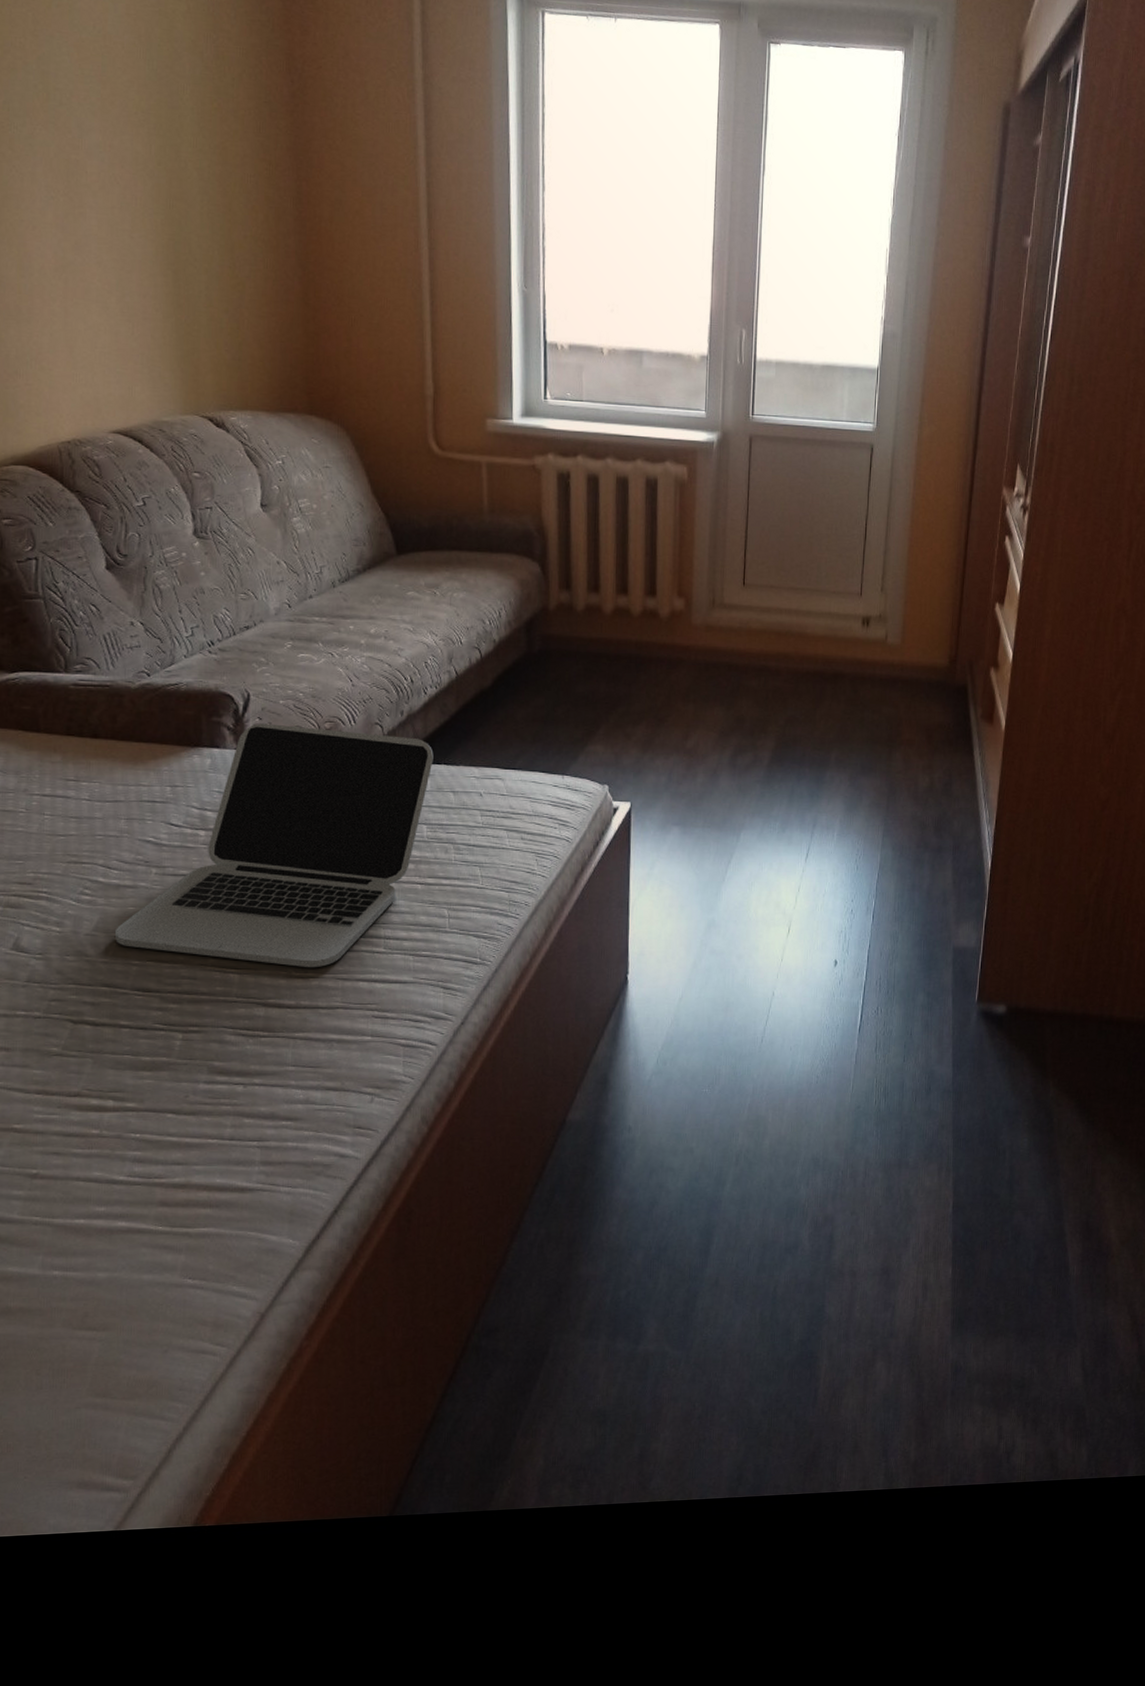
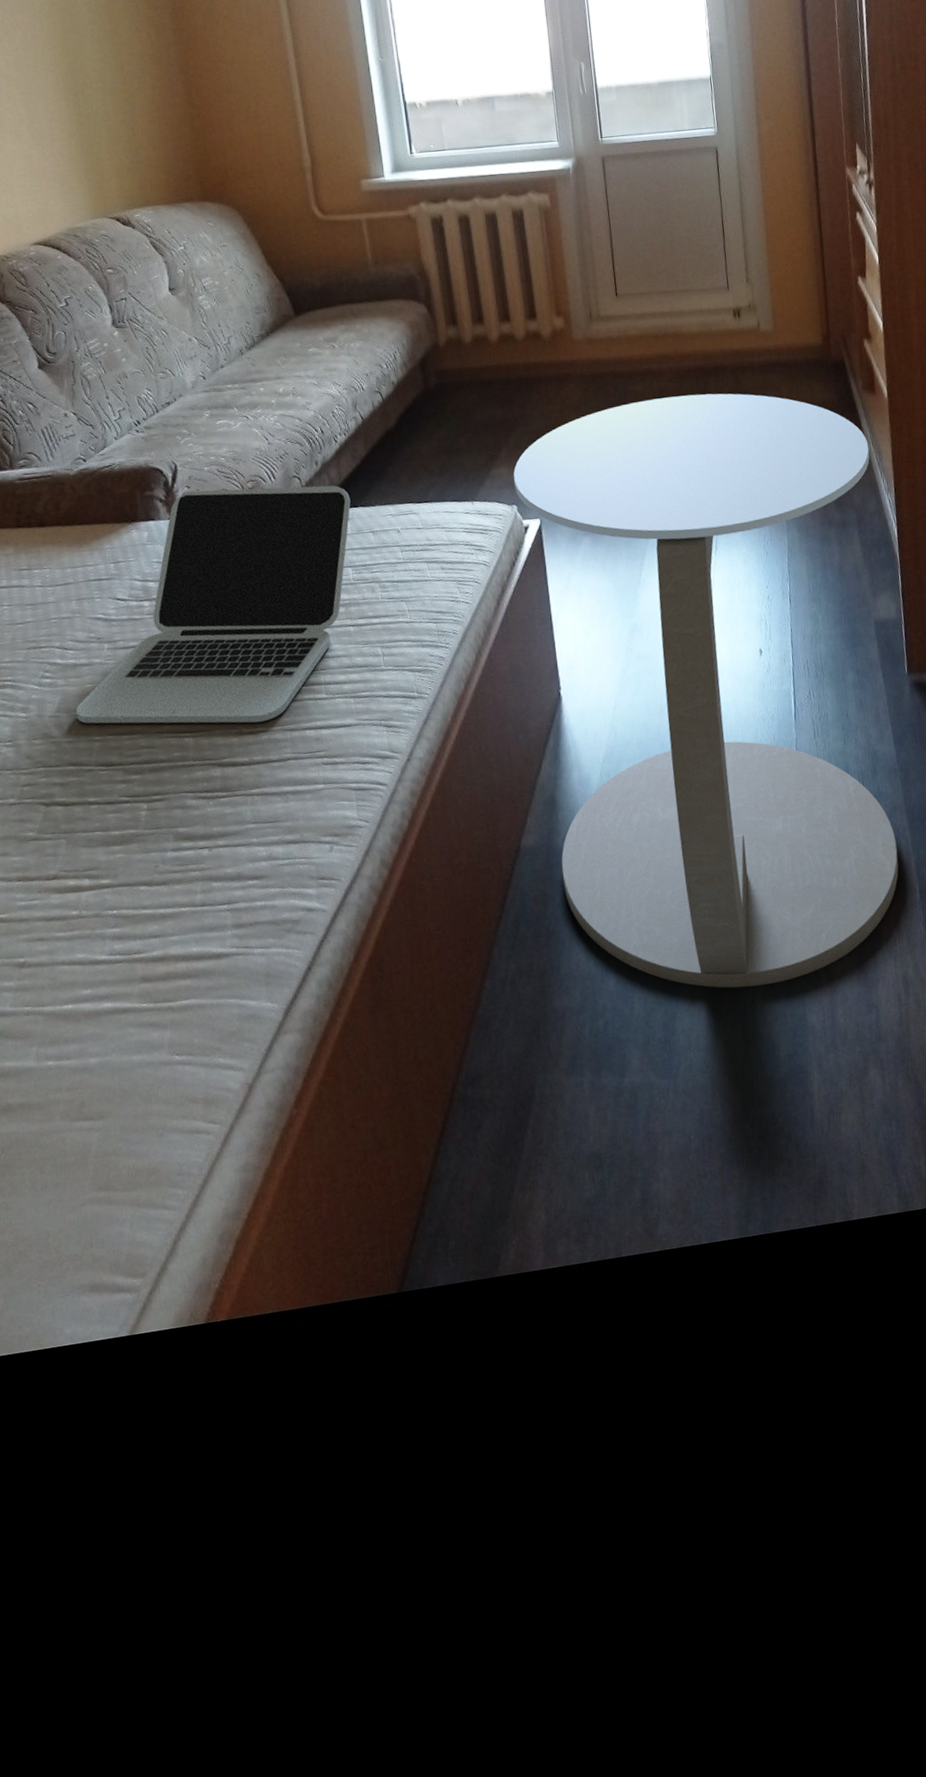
side table: none [604,697,978,1275] -> present [513,393,899,988]

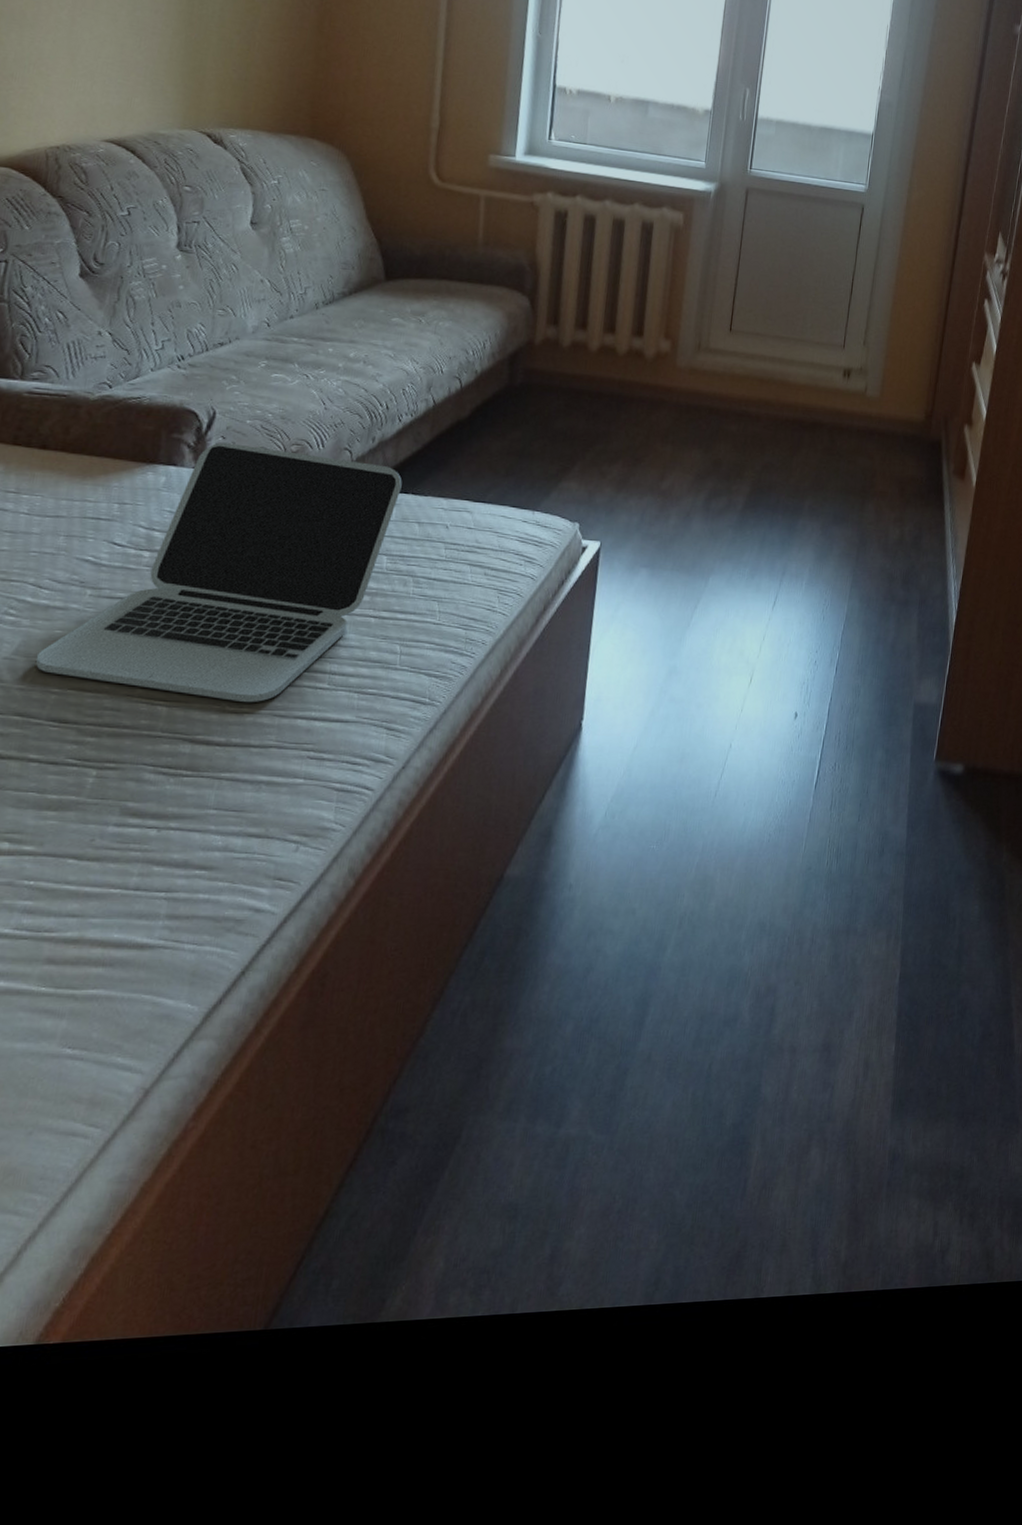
side table: present [513,393,899,988] -> none [540,441,947,1051]

